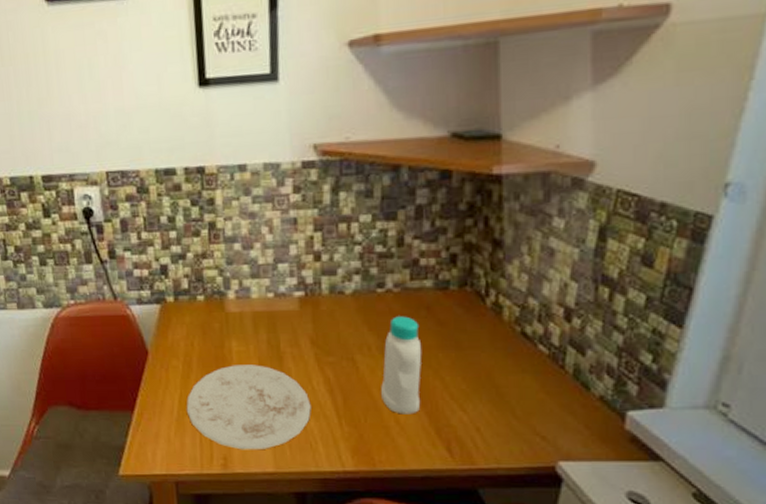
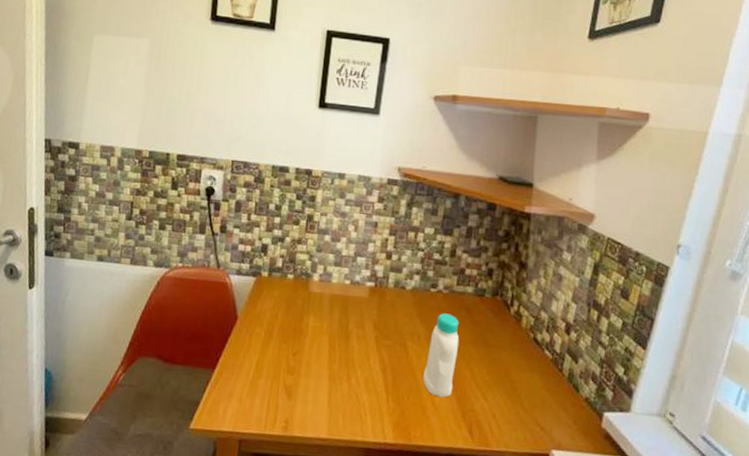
plate: present [186,365,311,450] -> none [261,338,366,417]

